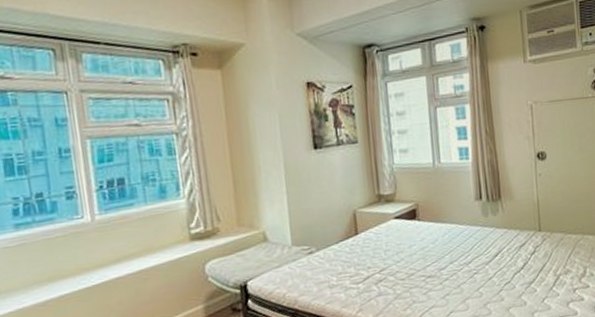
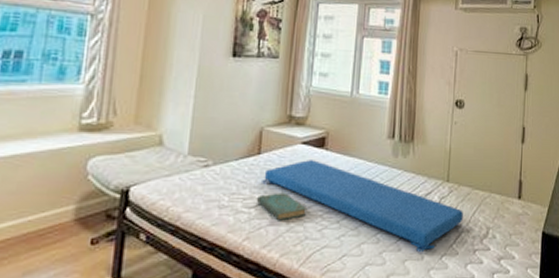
book: none [361,265,411,291] -> present [256,193,308,221]
seat cushion: none [364,231,559,300] -> present [262,160,463,253]

